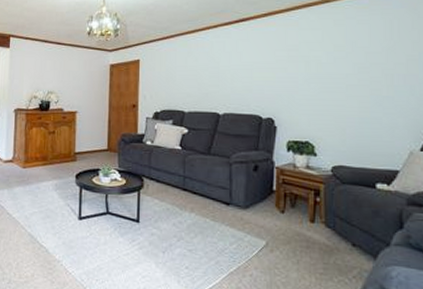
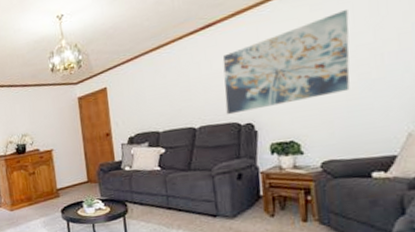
wall art: none [250,30,366,107] -> present [222,10,350,115]

